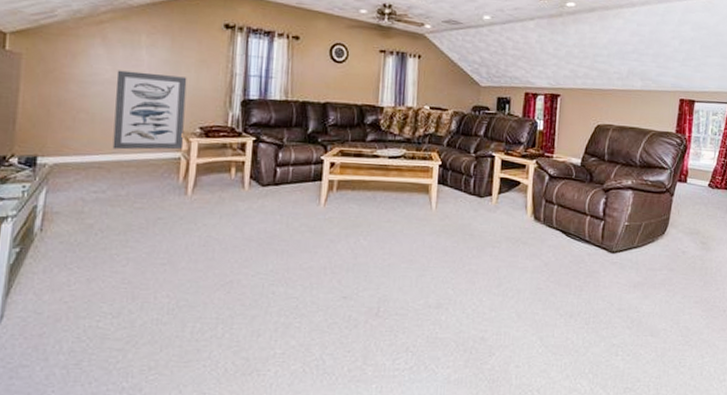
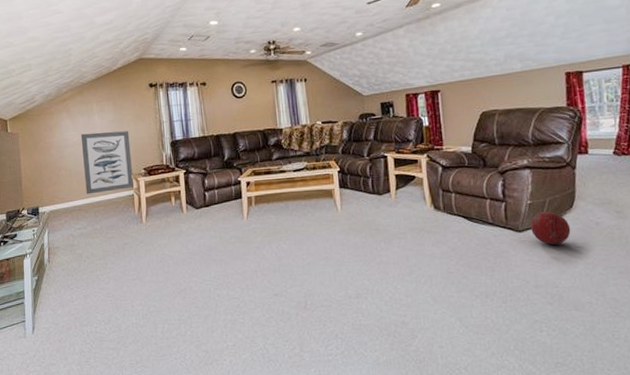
ball: none [623,234,660,269] -> present [530,211,571,245]

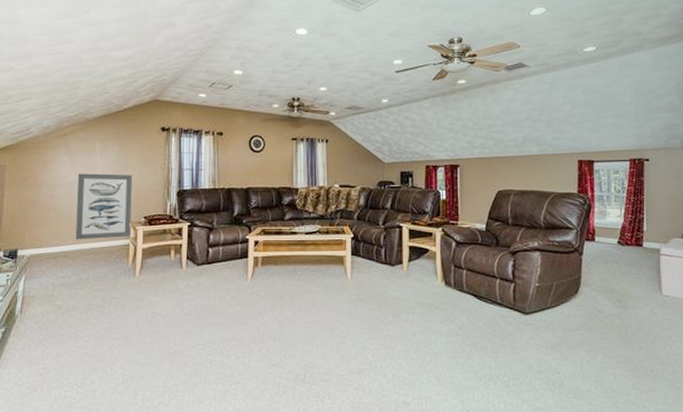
ball: present [530,211,571,245] -> none [537,295,575,329]

